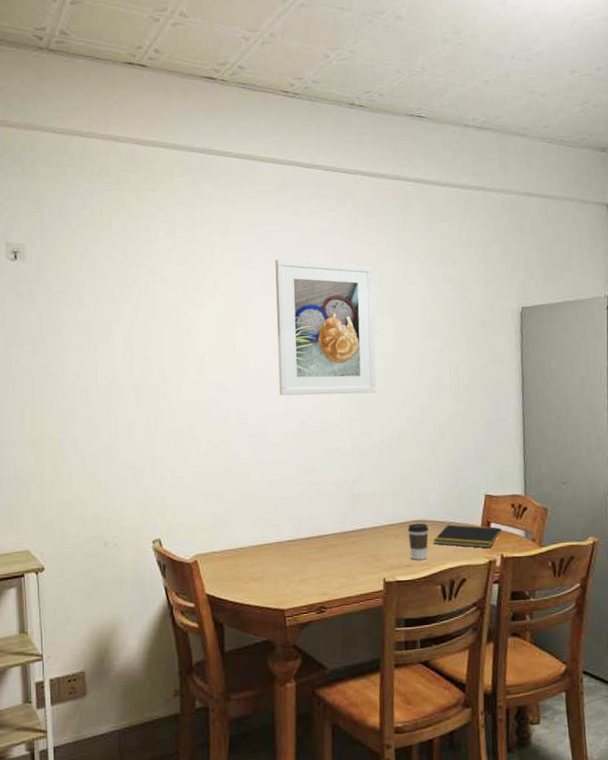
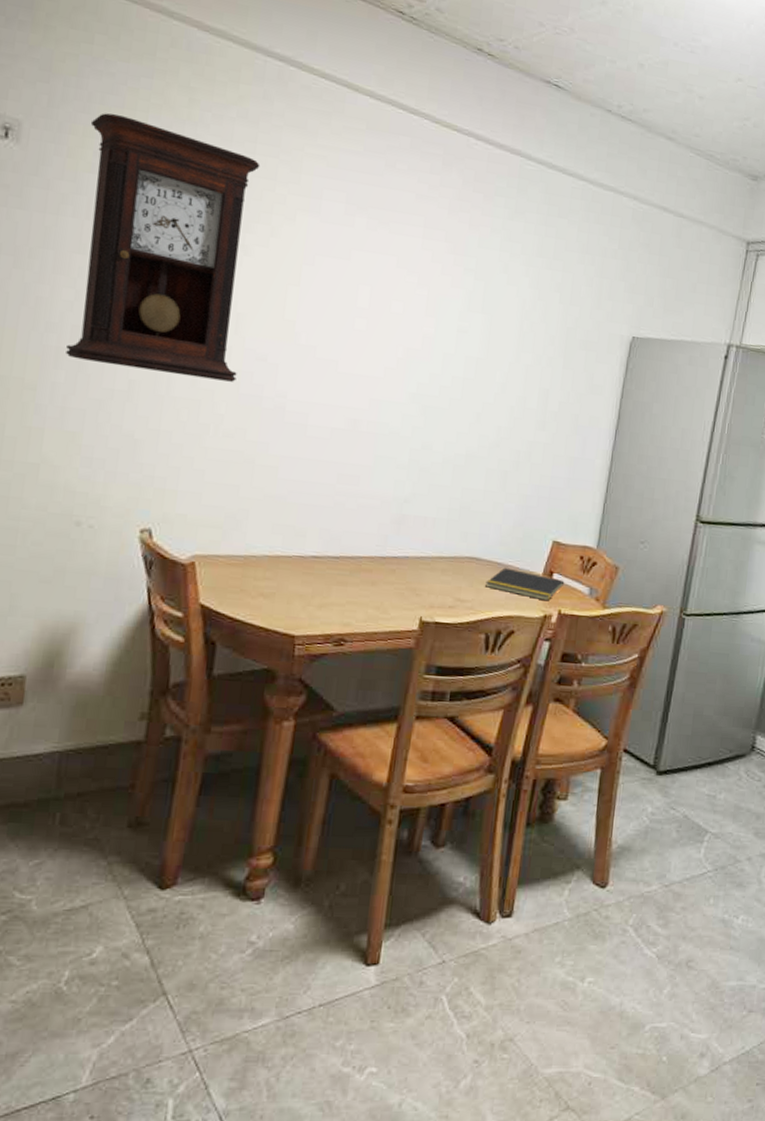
pendulum clock: none [72,223,206,415] -> present [66,113,261,382]
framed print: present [275,259,376,396] -> none [332,217,470,401]
coffee cup: present [408,523,429,560] -> none [456,559,482,603]

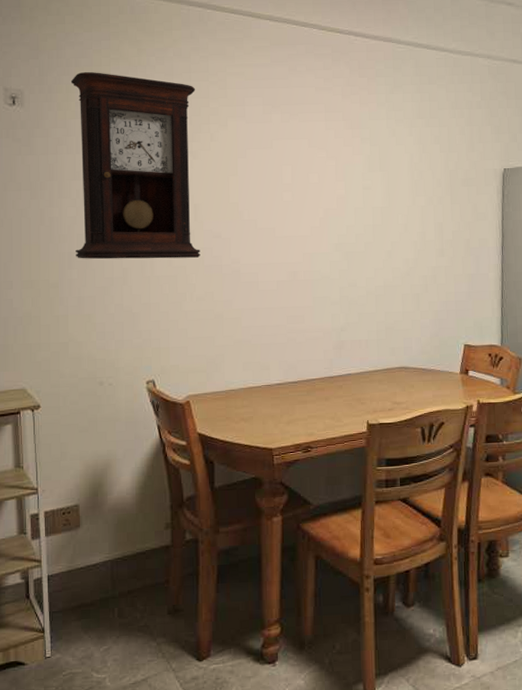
notepad: present [485,567,565,601] -> none [415,371,479,395]

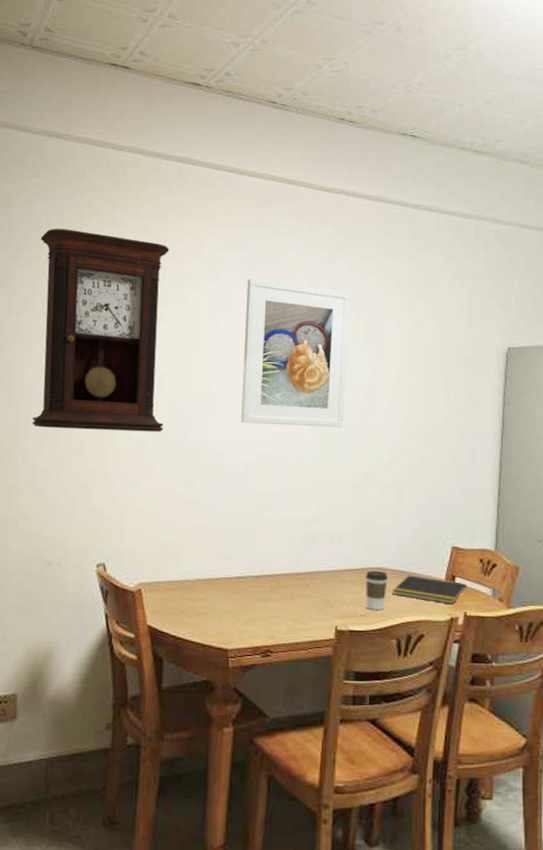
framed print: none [270,114,365,246] -> present [241,279,350,427]
coffee cup: none [391,369,411,404] -> present [366,570,388,610]
notepad: none [415,371,479,395] -> present [393,575,467,605]

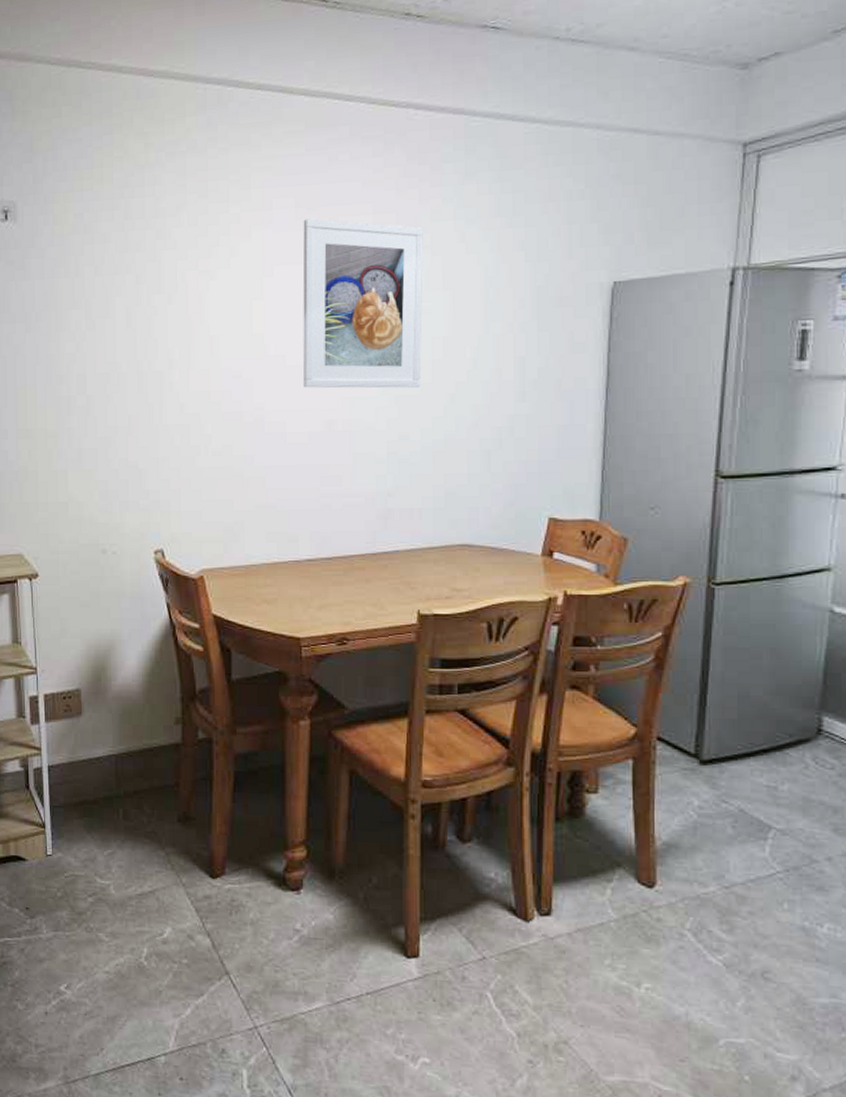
pendulum clock: present [32,228,170,432] -> none [68,175,217,405]
coffee cup: present [366,570,388,610] -> none [451,547,475,591]
notepad: present [393,575,467,605] -> none [481,551,567,583]

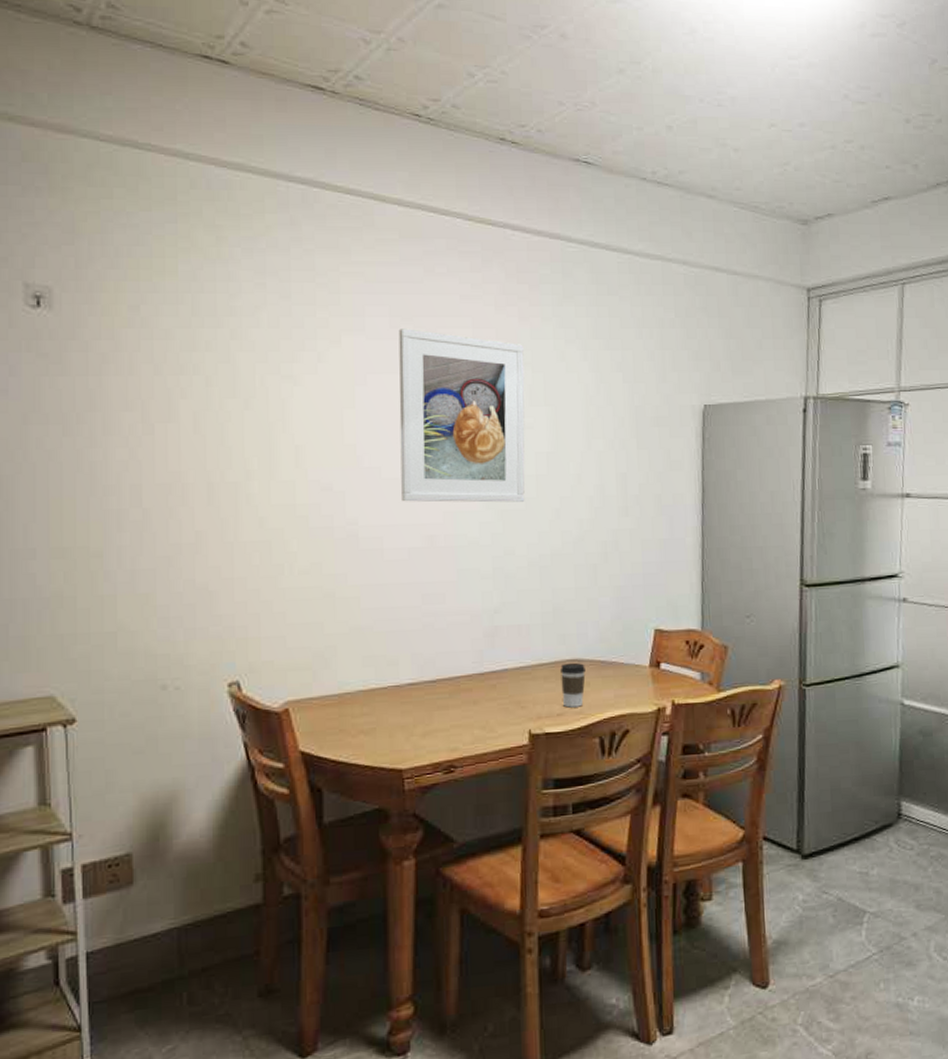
coffee cup: none [451,547,475,591] -> present [560,662,586,708]

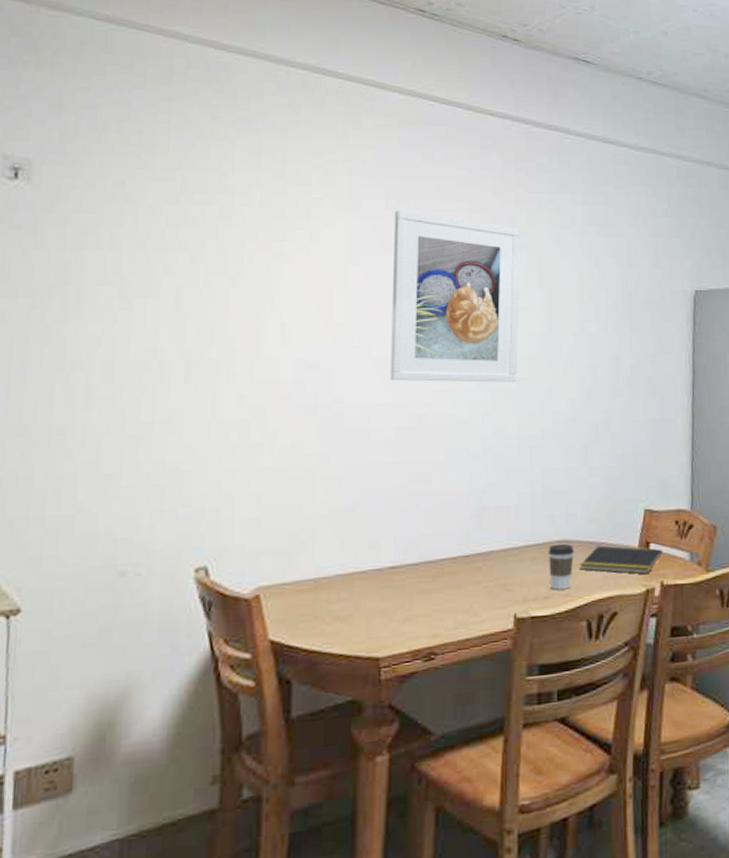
notepad: none [592,664,674,694] -> present [580,545,663,575]

